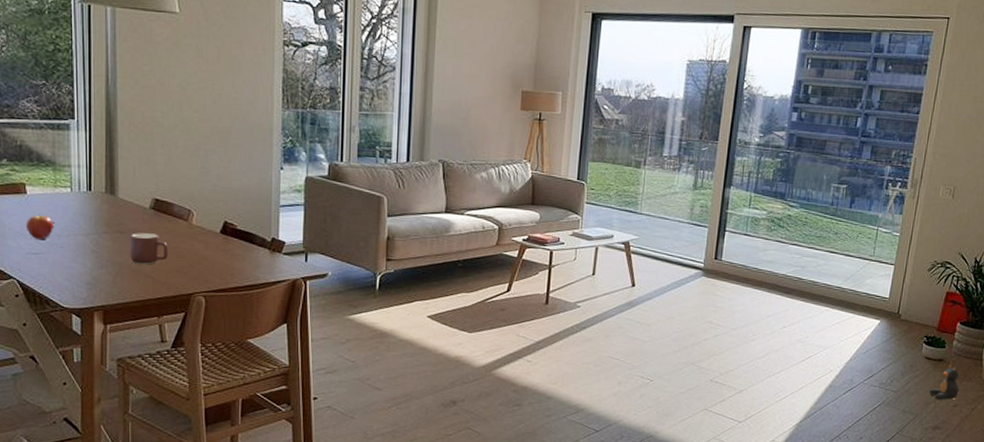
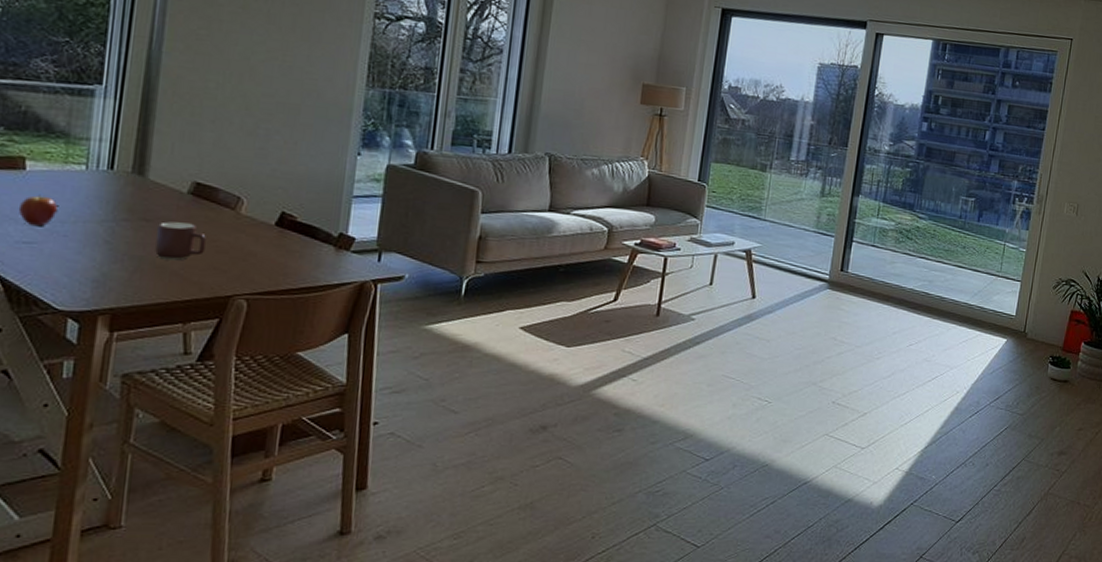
stuffed animal: present [929,363,960,400] -> none [1054,384,1084,424]

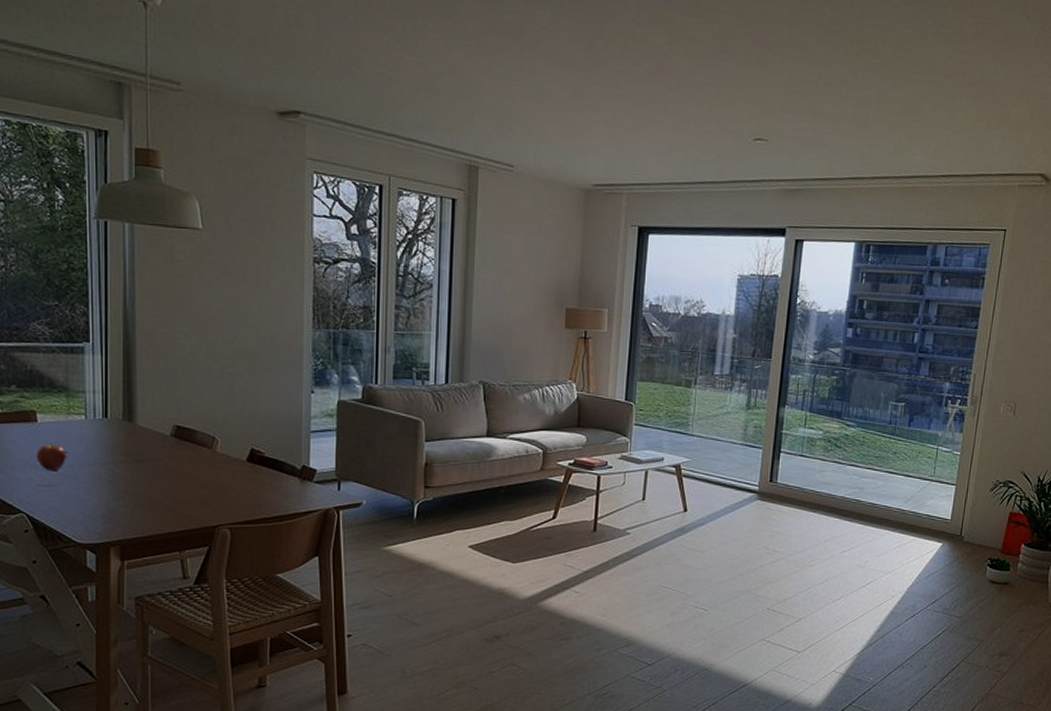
mug: present [155,221,206,261] -> none [150,462,190,496]

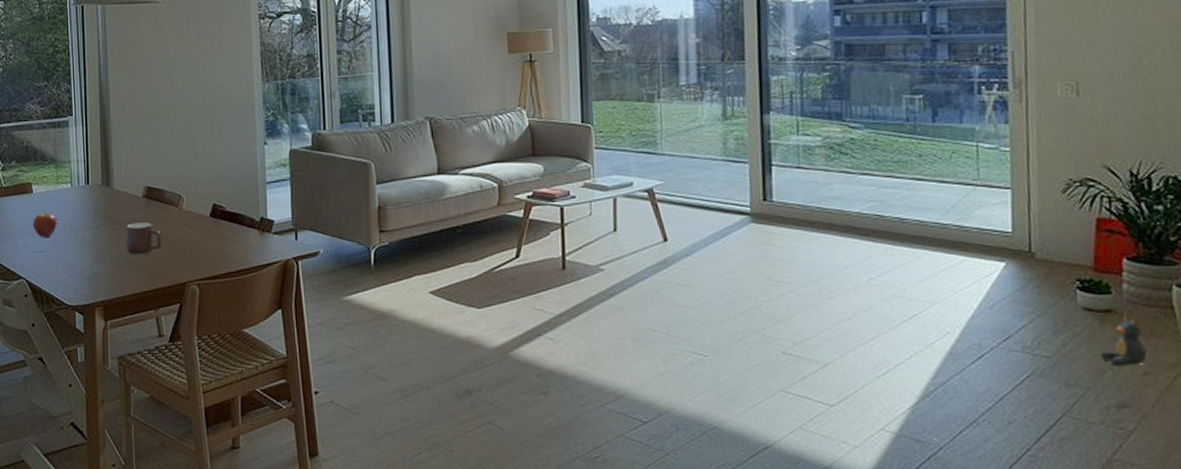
mug: none [150,462,190,496] -> present [126,222,161,256]
stuffed animal: none [994,586,1026,625] -> present [1100,314,1147,367]

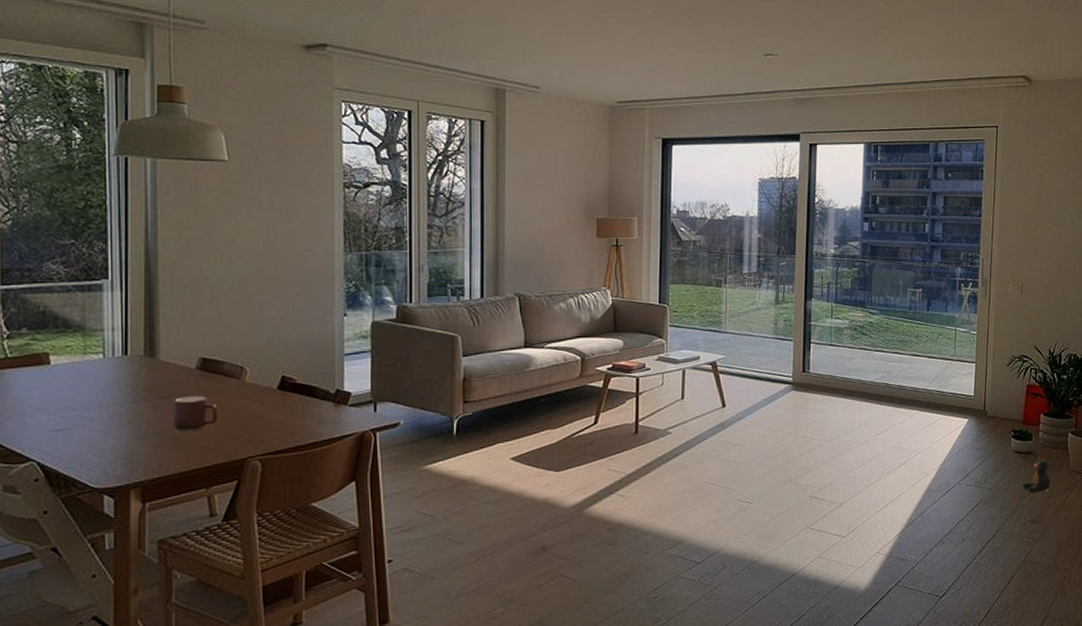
fruit: present [33,211,57,238] -> none [50,385,82,415]

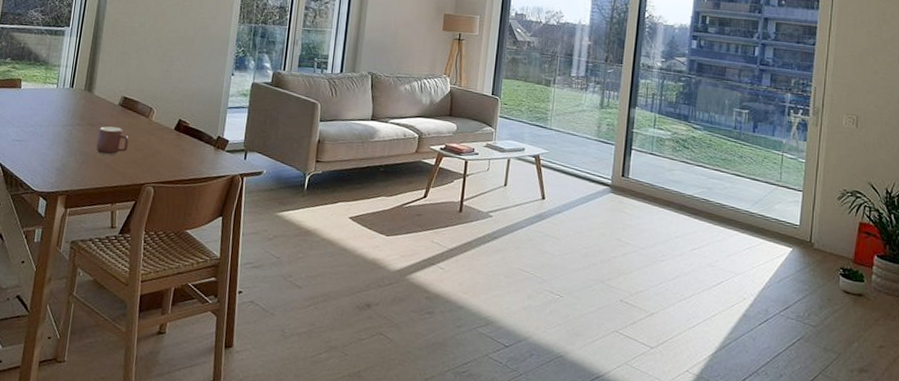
stuffed animal: present [1023,455,1051,493] -> none [851,299,884,340]

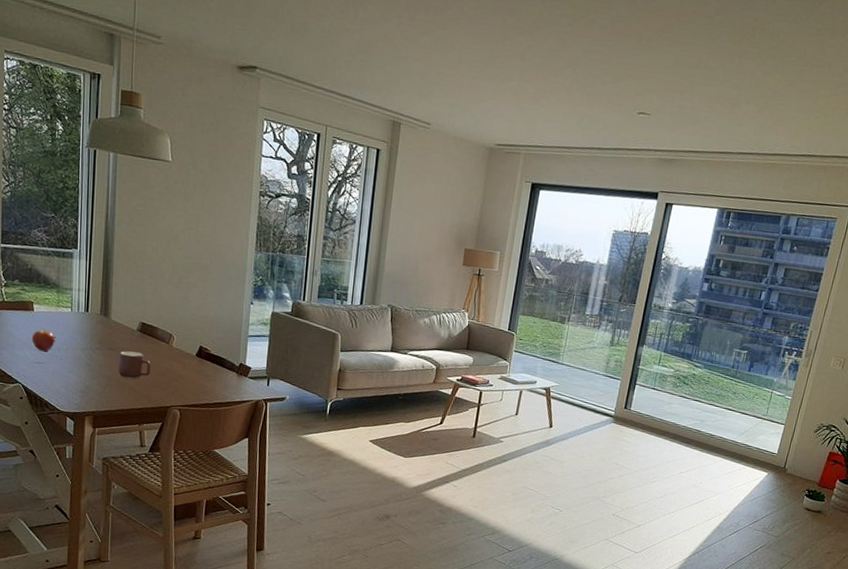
fruit: none [15,105,38,129] -> present [32,329,55,352]

